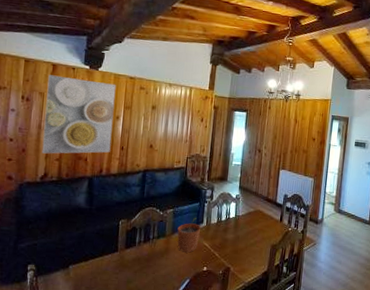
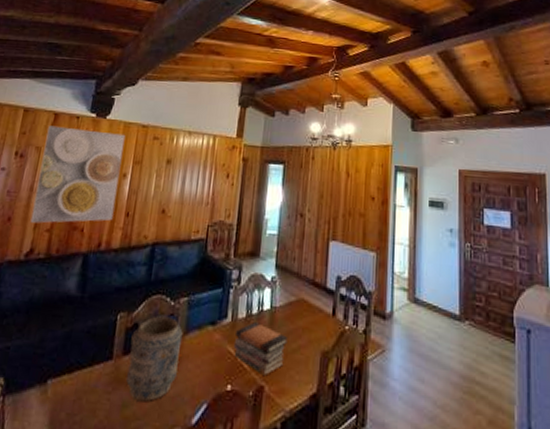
vase: none [129,222,170,279] -> present [126,316,183,402]
plant pot: present [177,218,201,253] -> none [192,310,225,363]
book stack: none [208,226,247,261] -> present [233,322,288,376]

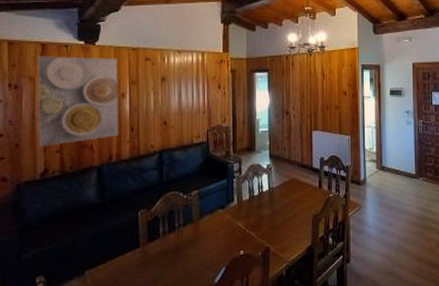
vase: present [126,316,183,402] -> none [153,207,198,275]
book stack: present [233,322,288,376] -> none [241,201,285,239]

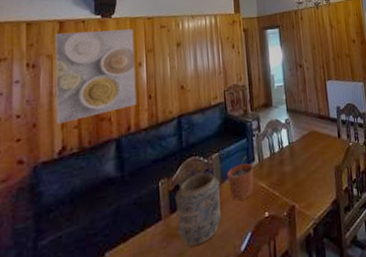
vase: none [153,207,198,275] -> present [175,172,221,247]
plant pot: none [205,197,232,237] -> present [227,157,254,201]

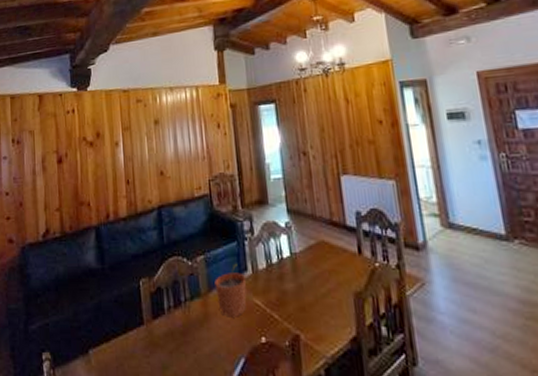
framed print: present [55,28,137,124] -> none [36,103,115,205]
vase: present [175,172,221,247] -> none [157,277,209,362]

